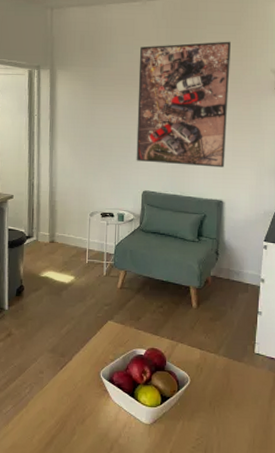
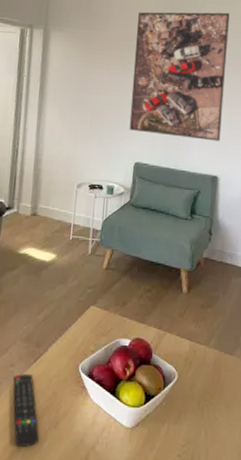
remote control: none [42,380,69,440] -> present [12,374,40,447]

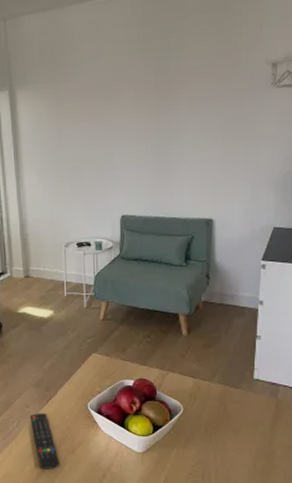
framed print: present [129,12,229,142] -> none [108,32,216,184]

